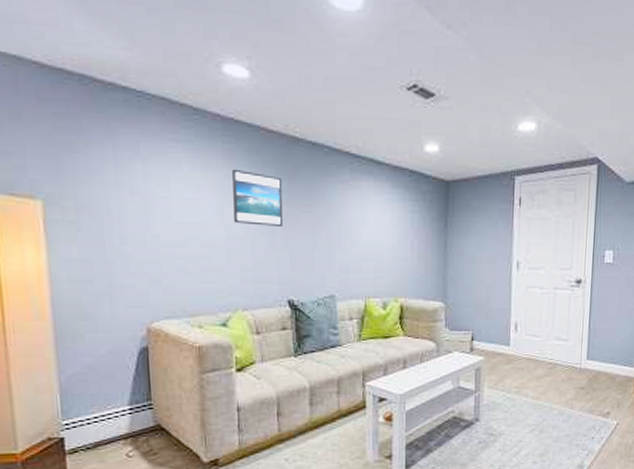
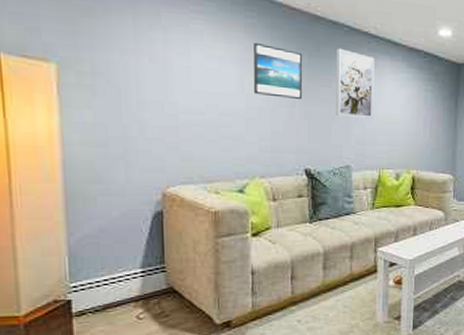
wall art: none [317,170,357,244] -> present [336,48,375,119]

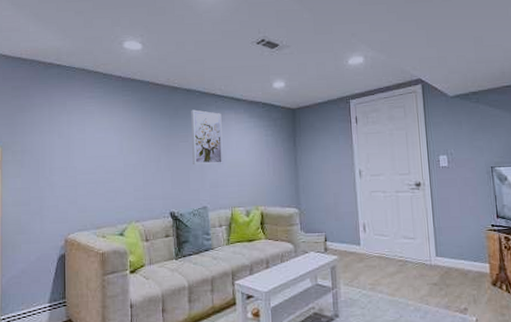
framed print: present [254,42,302,99] -> none [129,113,165,155]

